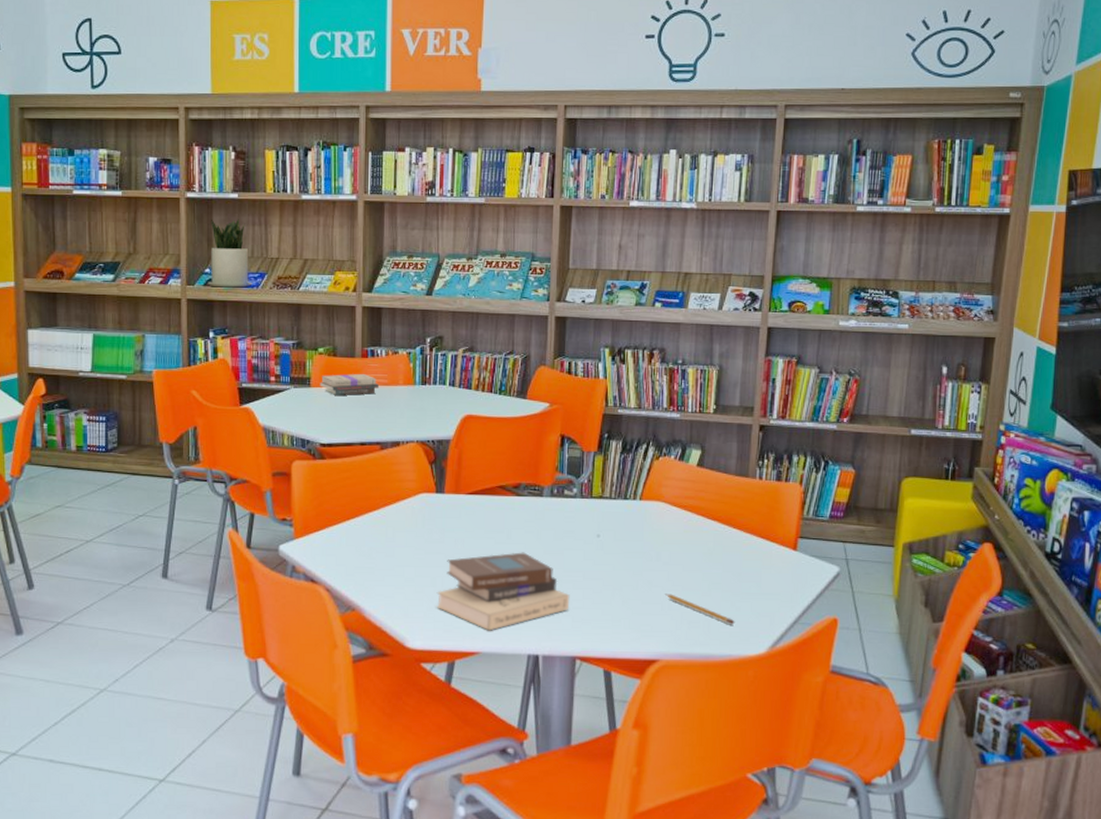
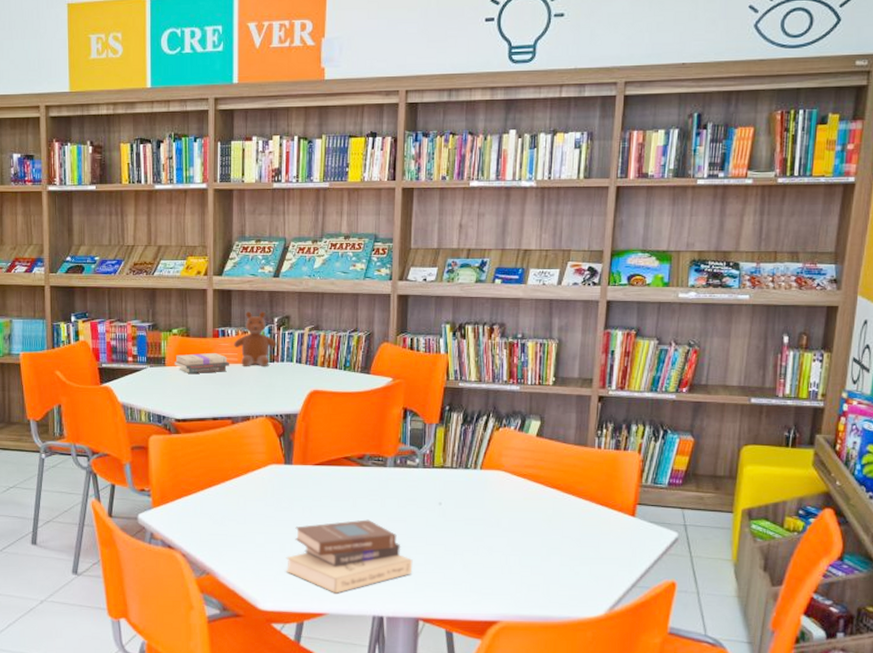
planter: present [207,219,253,288] -> none [69,210,110,274]
teddy bear: none [384,331,430,389] -> present [234,311,278,366]
pencil: present [664,594,735,625] -> none [504,558,574,589]

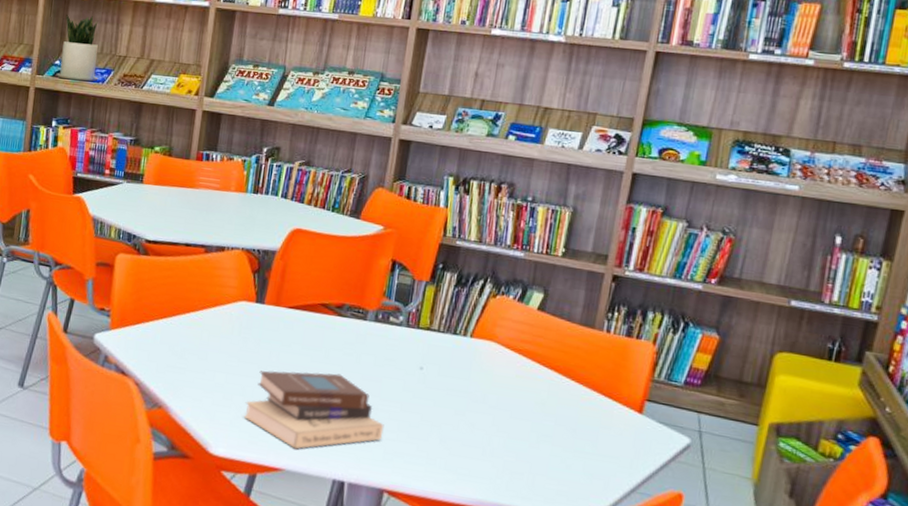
planter: none [69,210,110,274] -> present [56,15,99,82]
books: present [174,352,229,375] -> none [152,173,210,197]
teddy bear: present [234,311,278,366] -> none [217,137,264,197]

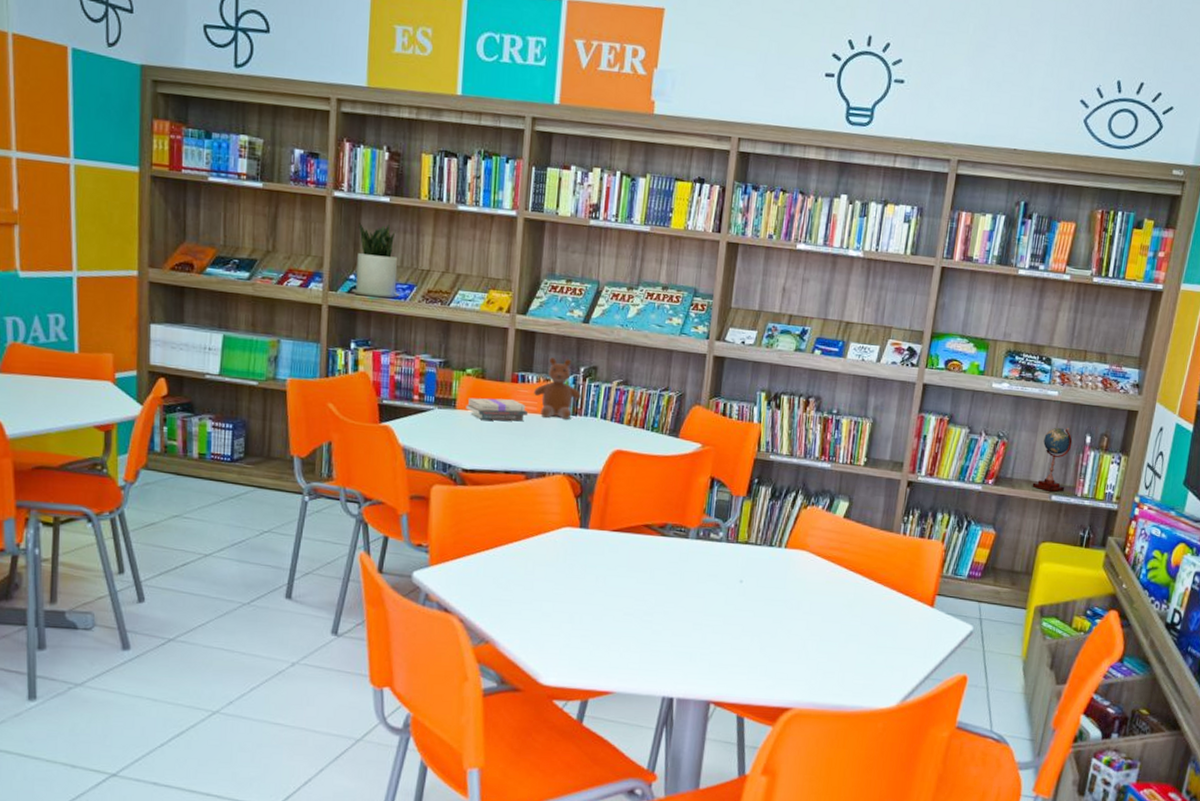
books: none [152,173,210,197] -> present [465,397,527,422]
teddy bear: none [217,137,264,197] -> present [534,357,582,419]
books: present [243,370,384,449] -> none [572,593,709,671]
globe: none [765,225,818,297] -> present [1032,427,1073,493]

